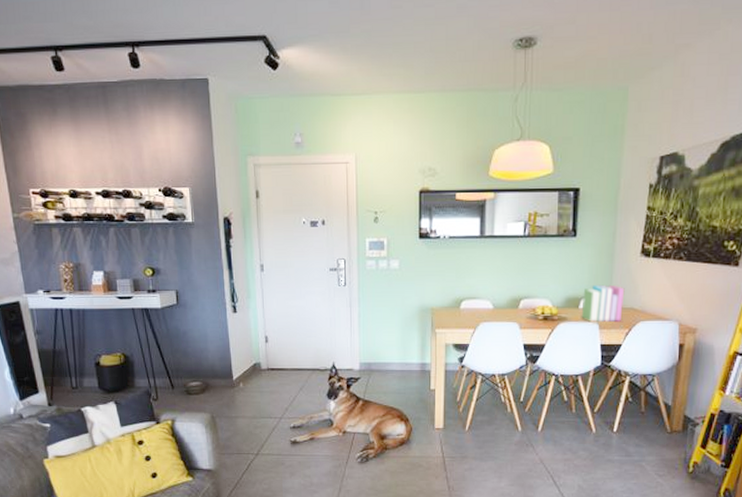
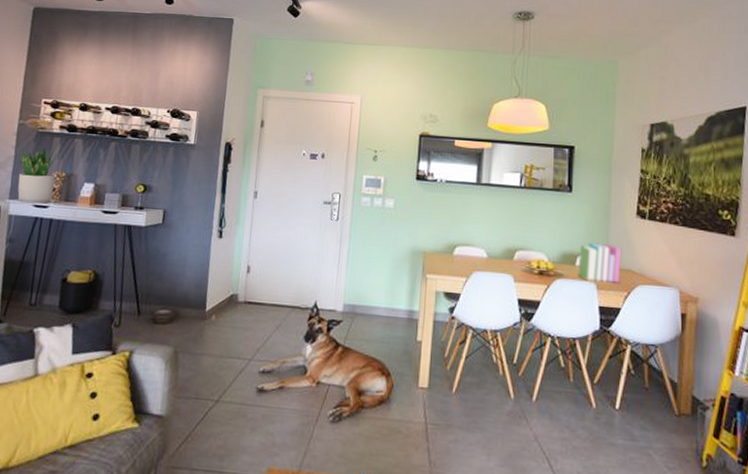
planter: none [24,239,66,296] -> present [17,147,55,204]

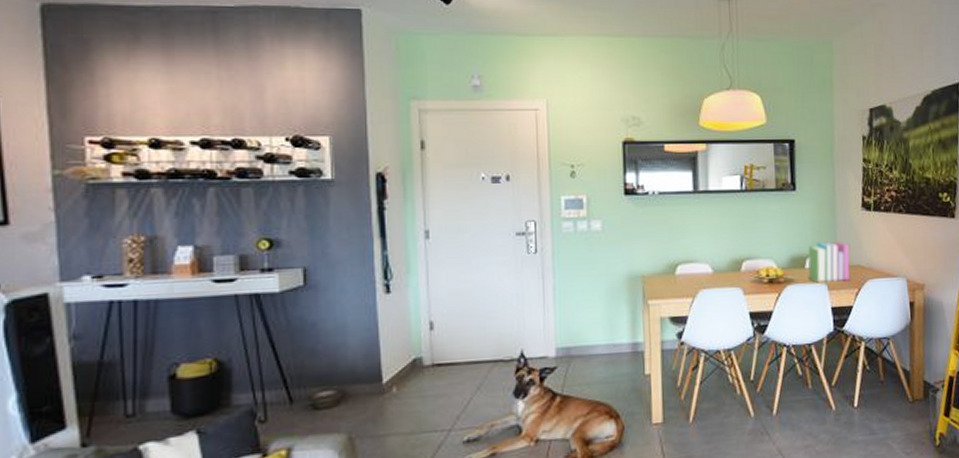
planter: present [17,147,55,204] -> none [67,204,130,284]

